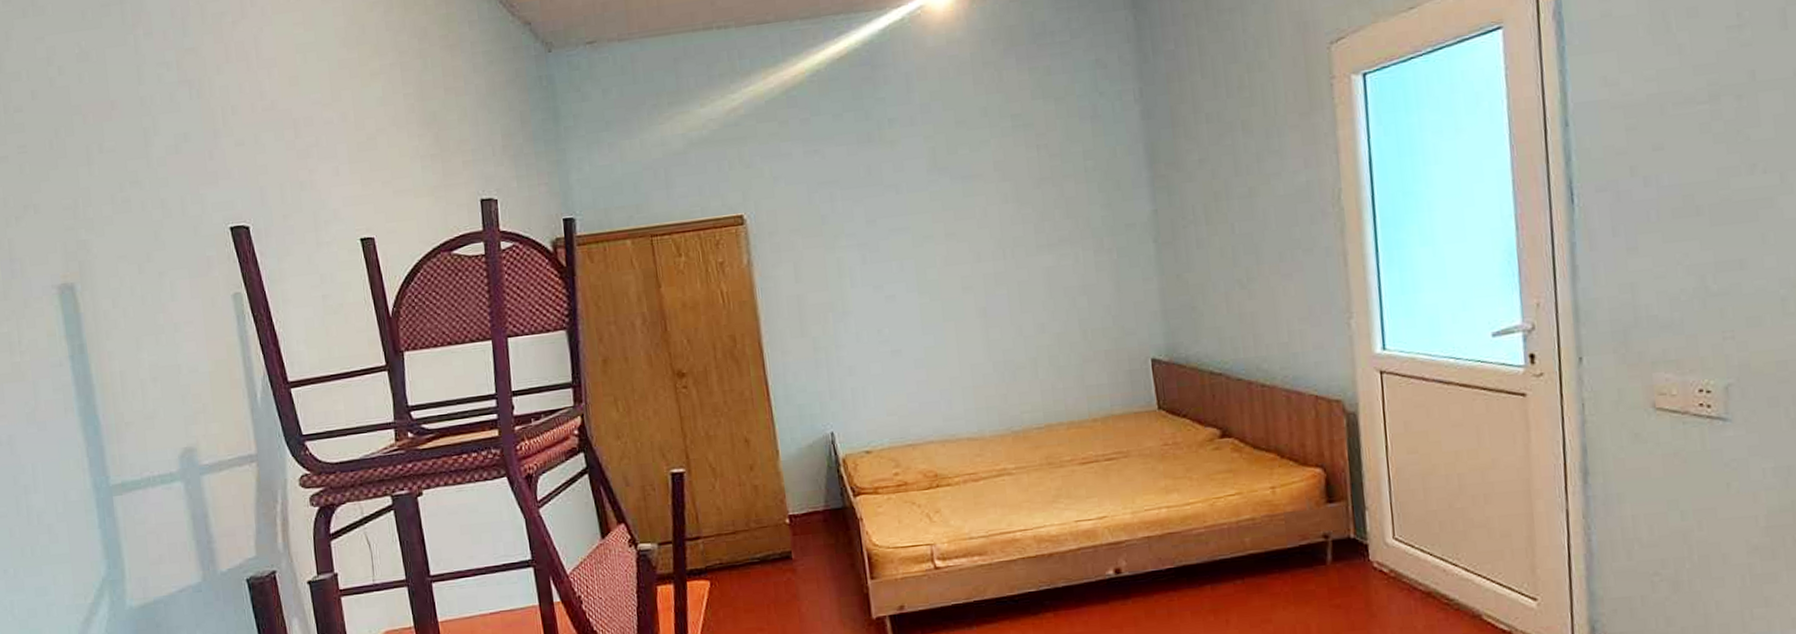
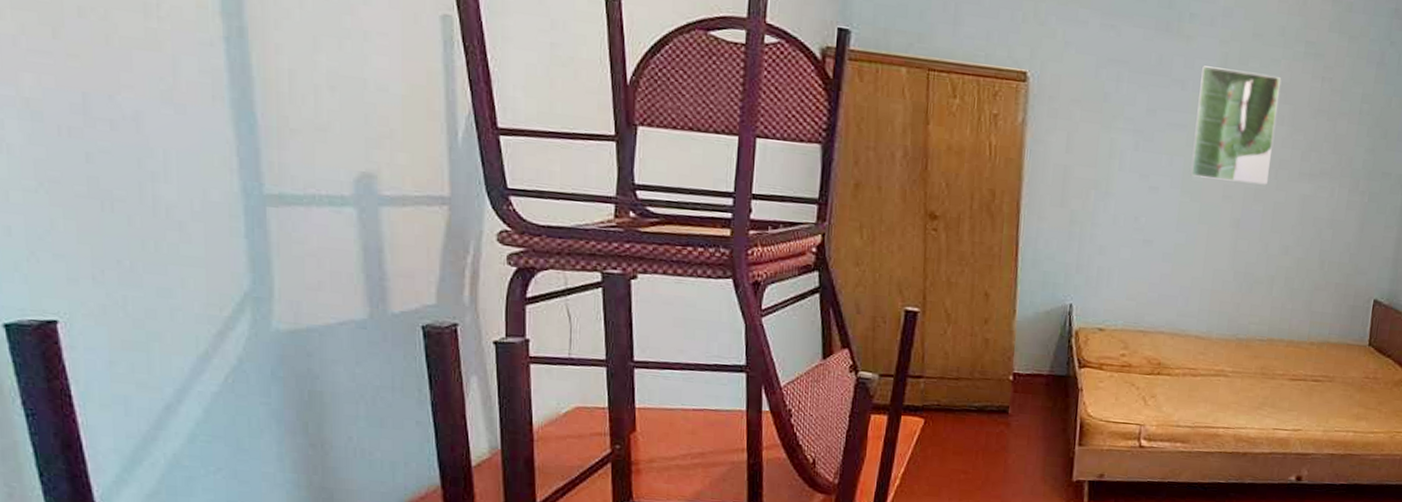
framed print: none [911,157,1007,276] -> present [1190,65,1282,185]

